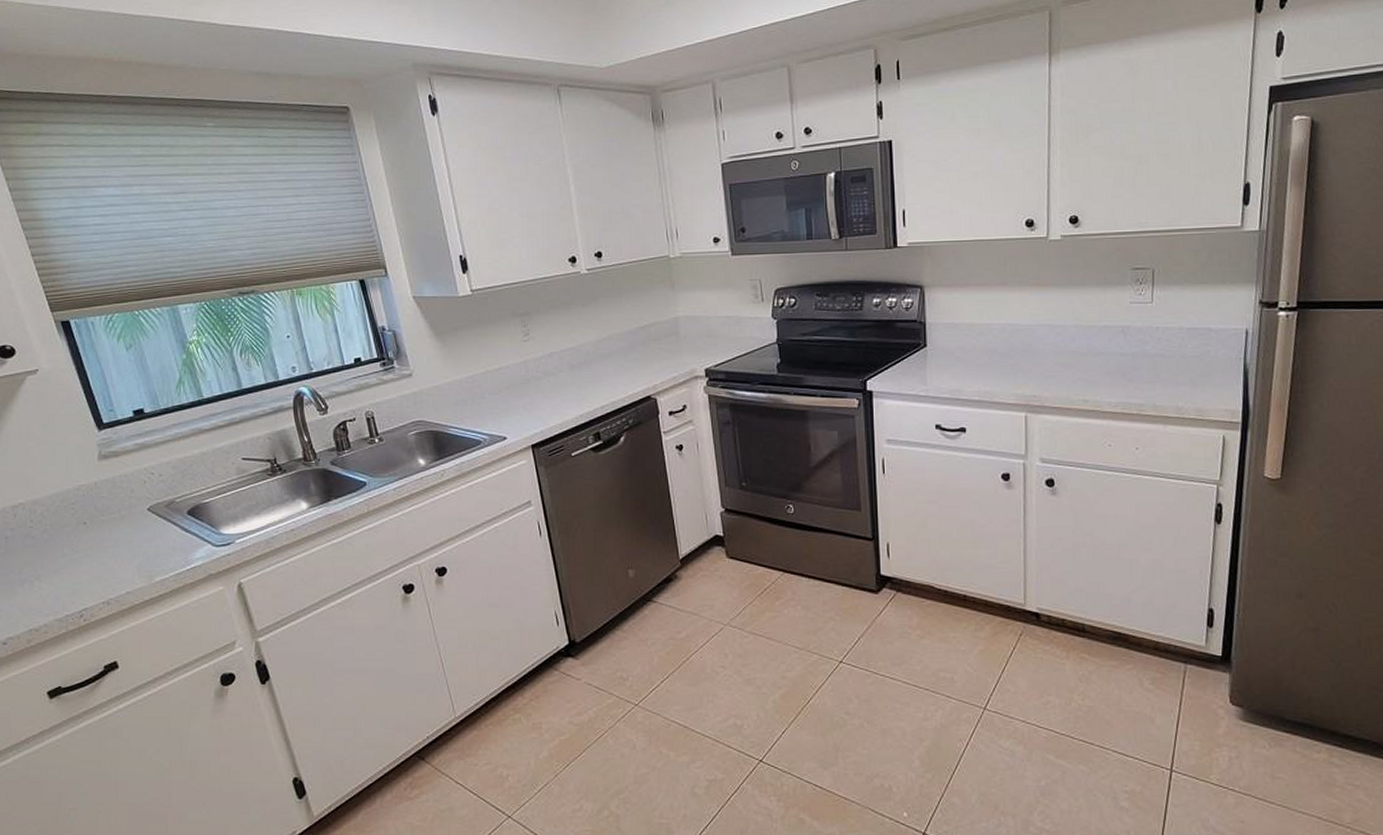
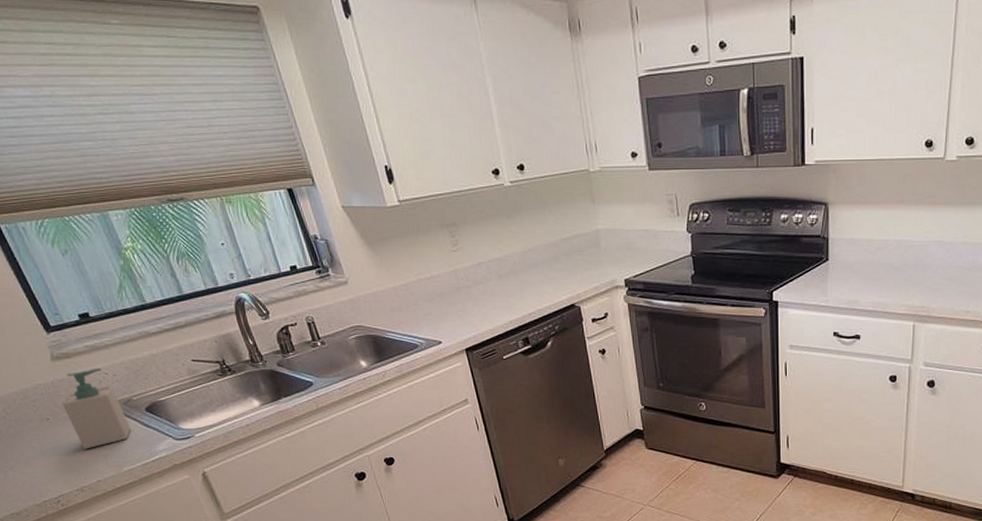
soap bottle: none [102,467,169,557] -> present [62,367,131,450]

